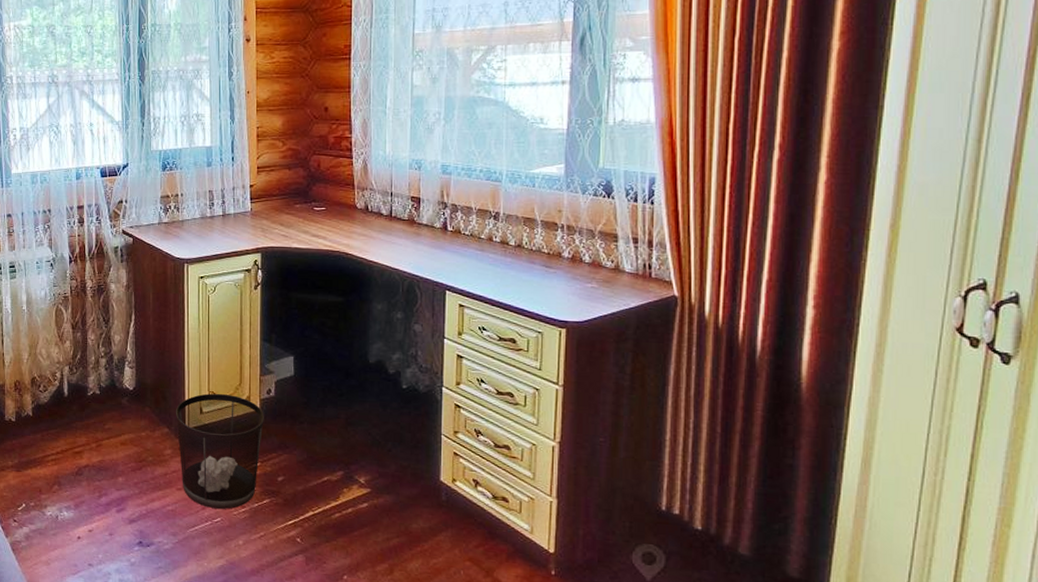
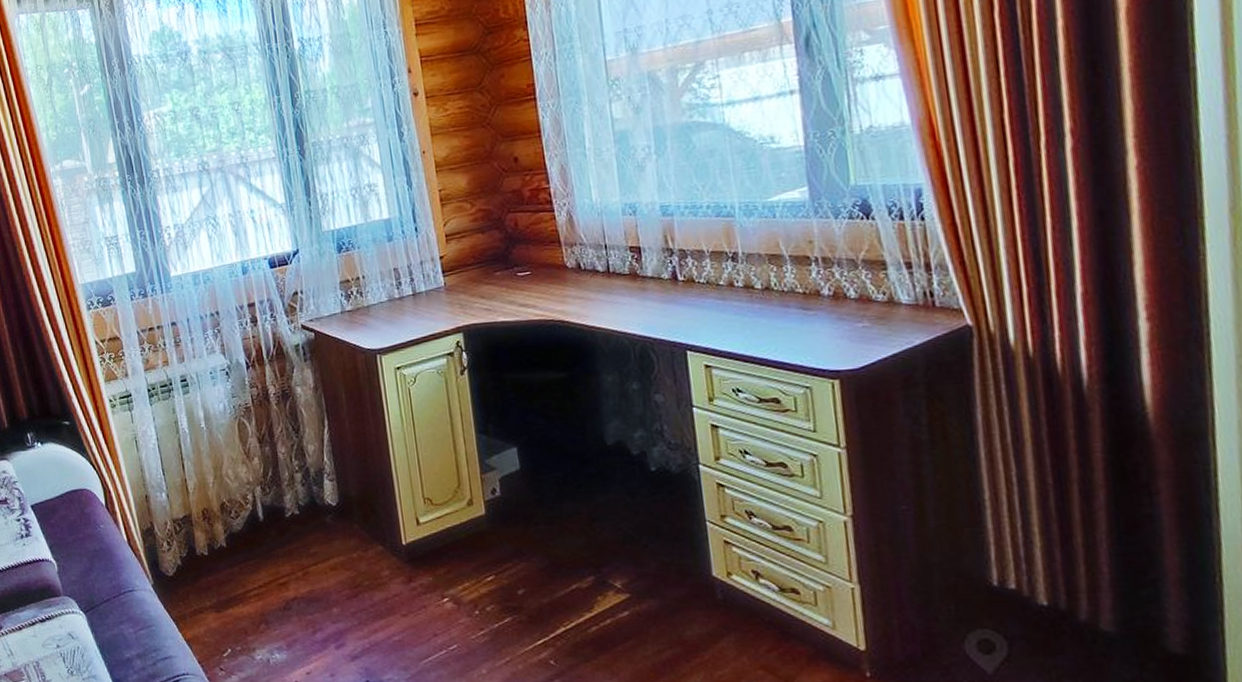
waste bin: present [175,393,264,509] -> none [387,499,494,634]

